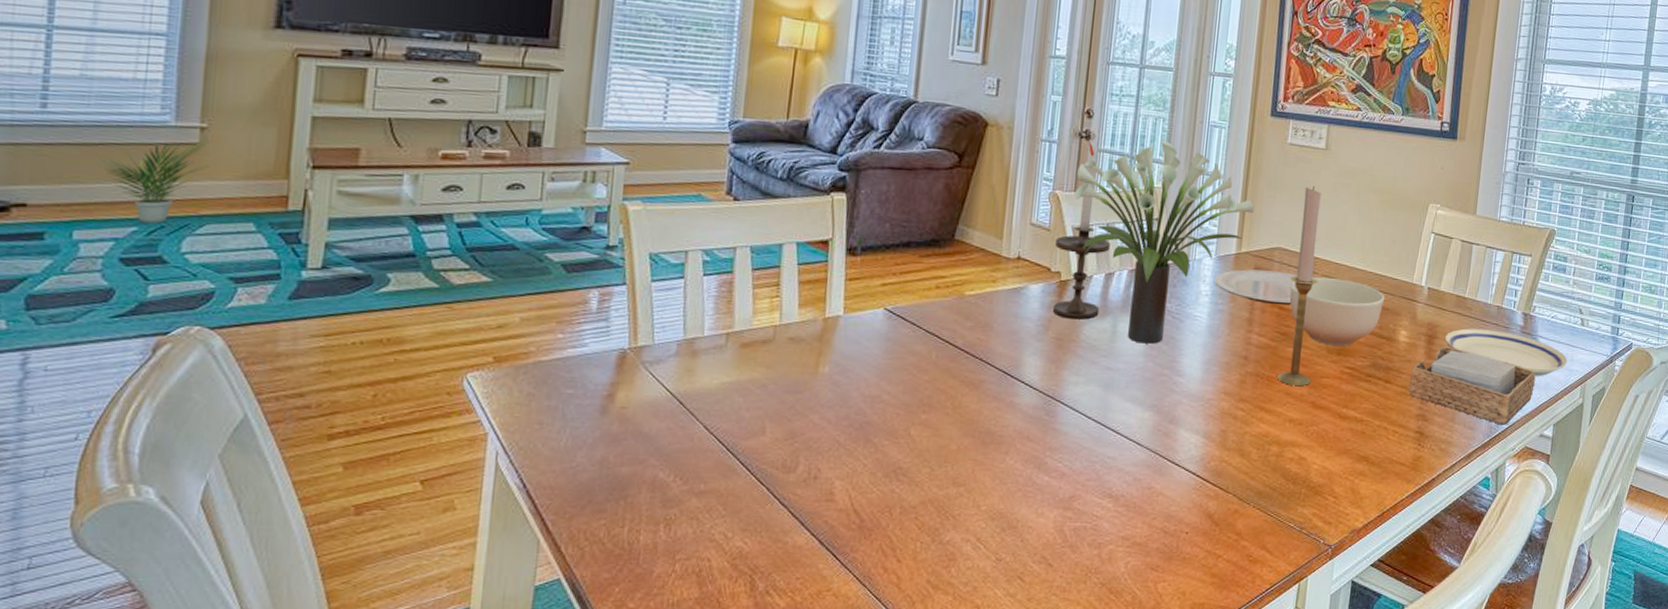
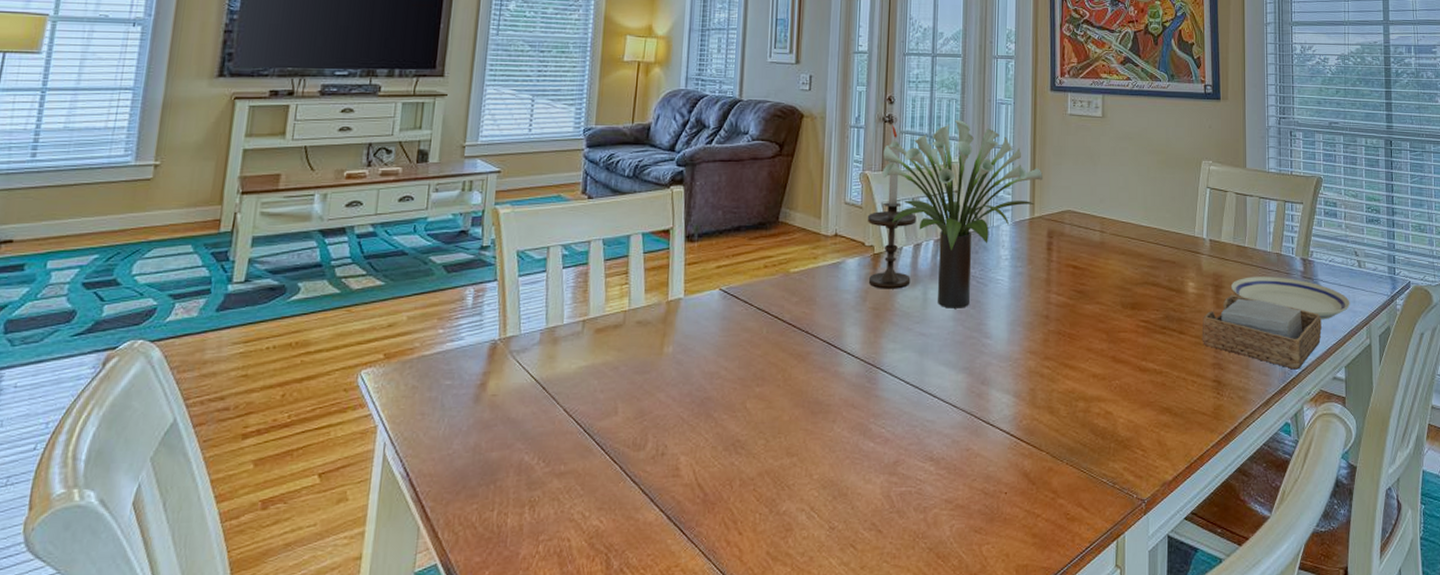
potted plant: present [99,138,211,225] -> none [72,173,161,252]
plate: present [1214,269,1297,306] -> none [1012,233,1088,265]
candlestick: present [1277,186,1322,386] -> none [1078,151,1110,341]
bowl: present [1288,276,1385,346] -> none [1080,235,1171,300]

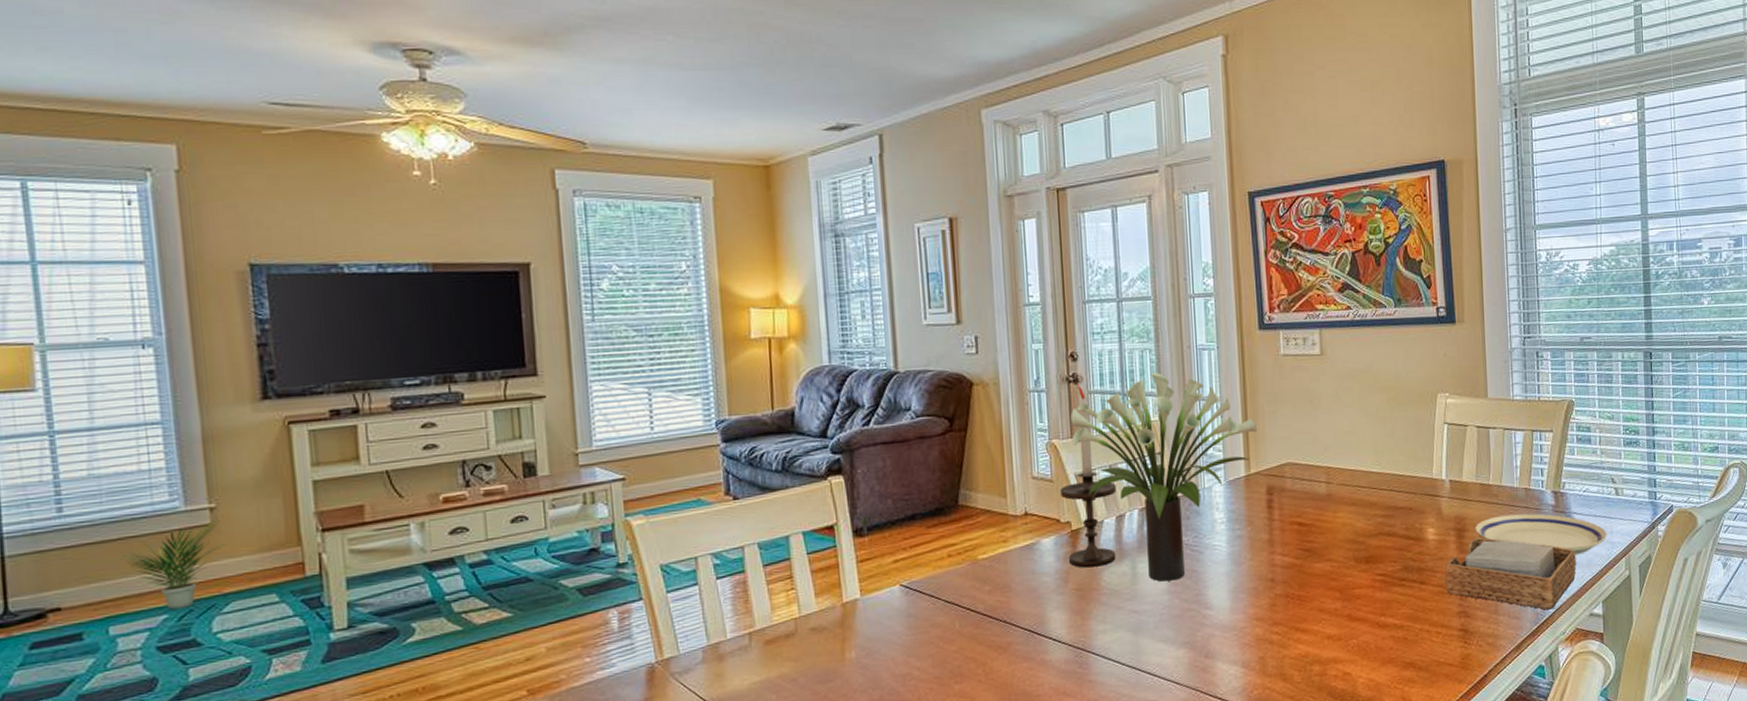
potted plant: none [72,173,161,252] -> present [121,517,226,611]

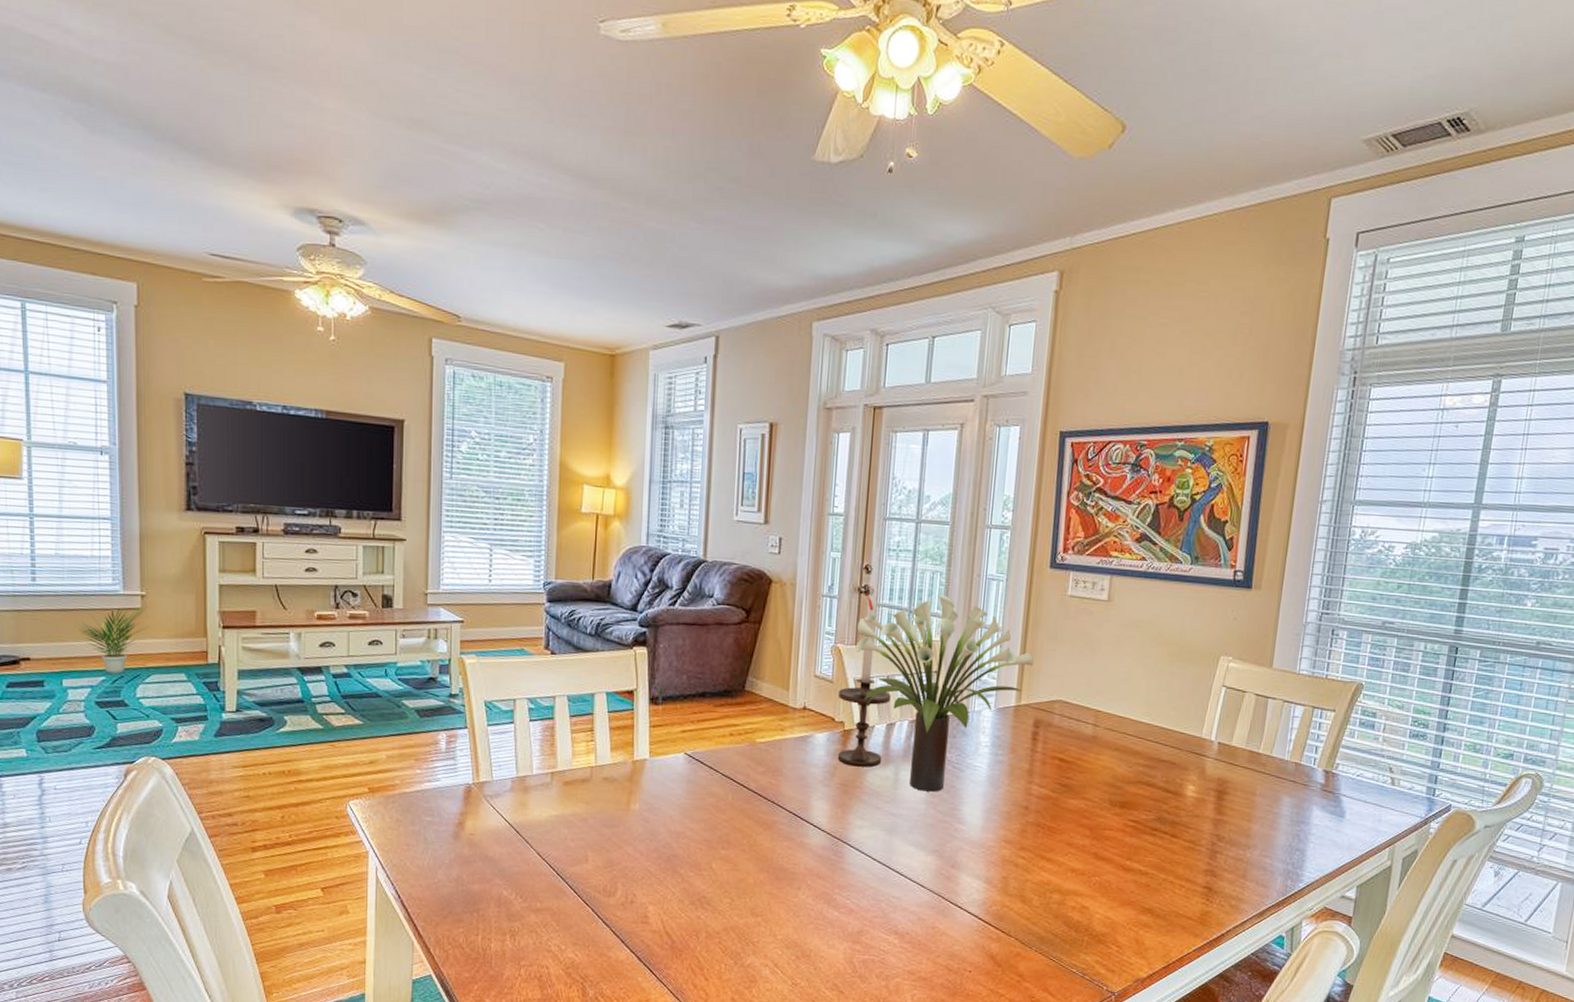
napkin holder: present [1445,537,1577,610] -> none [1196,802,1338,885]
plate: present [1476,513,1607,555] -> none [1237,785,1375,837]

